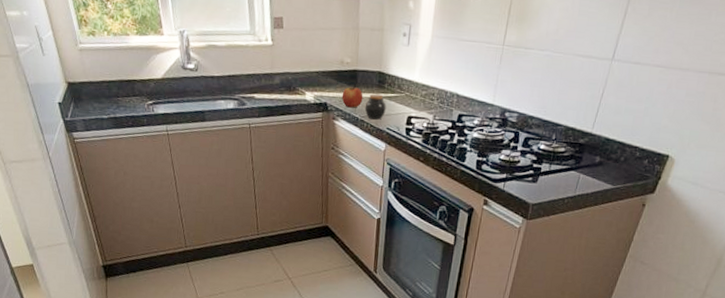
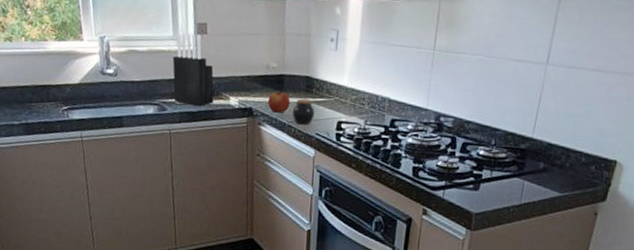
knife block: none [250,27,291,101] -> present [172,32,214,106]

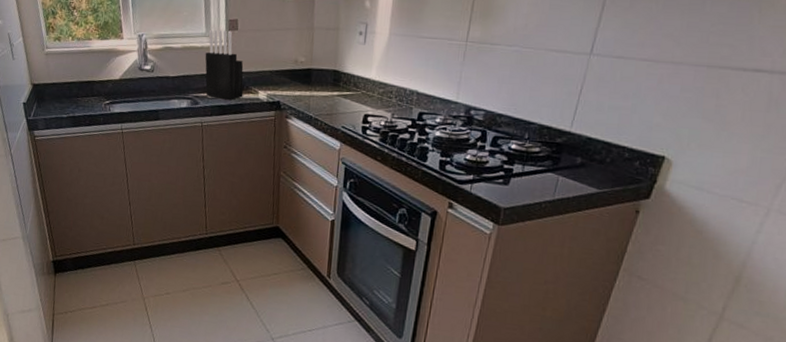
apple: present [267,91,290,113] -> none [295,84,318,107]
jar: present [292,98,315,125] -> none [318,92,342,118]

